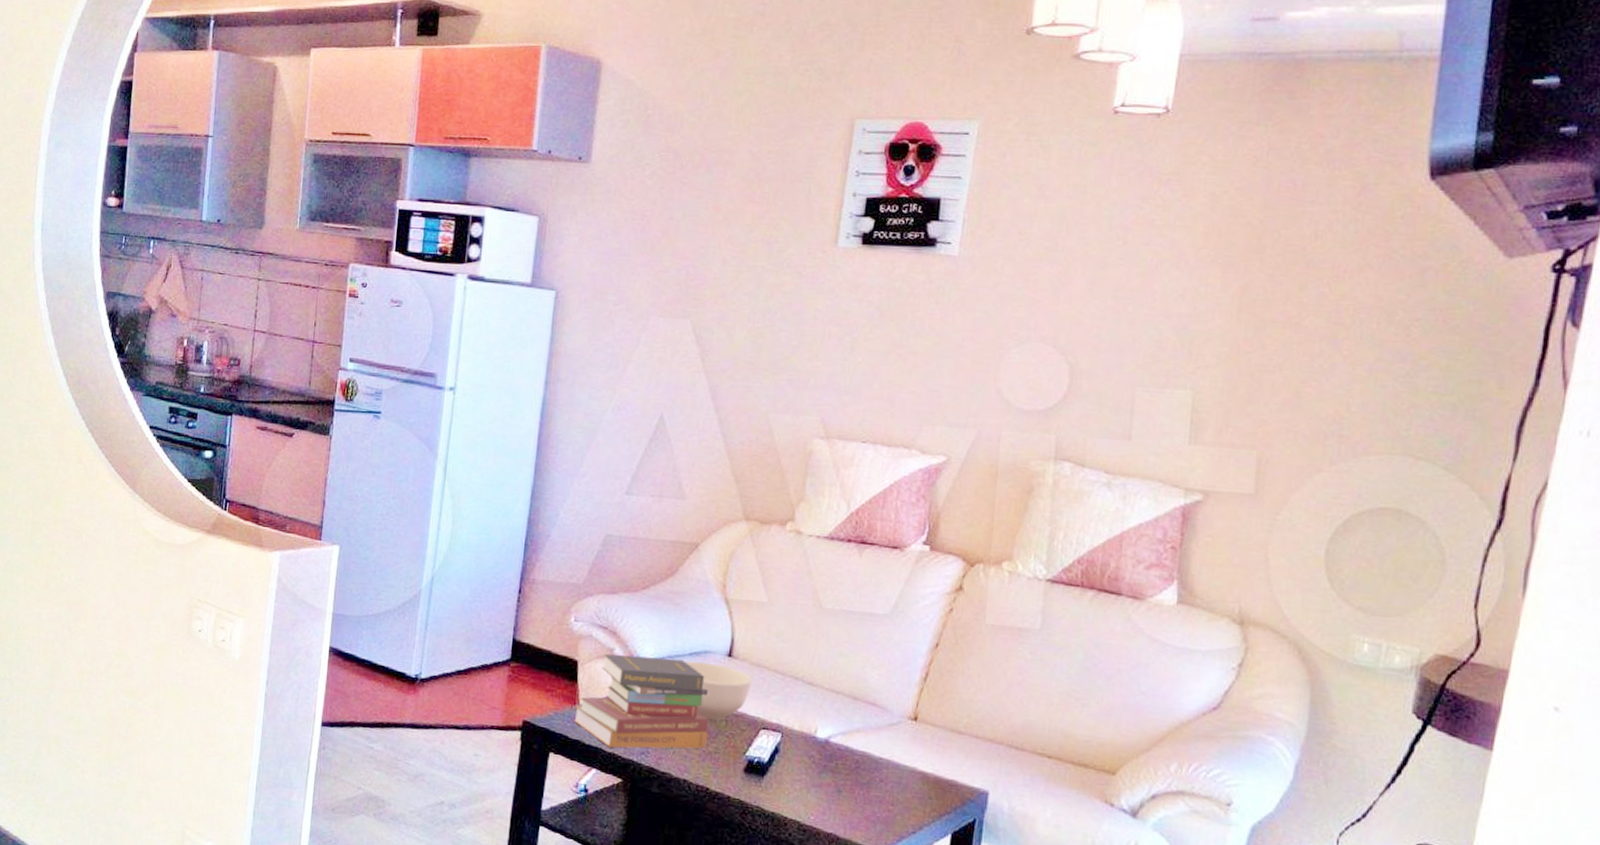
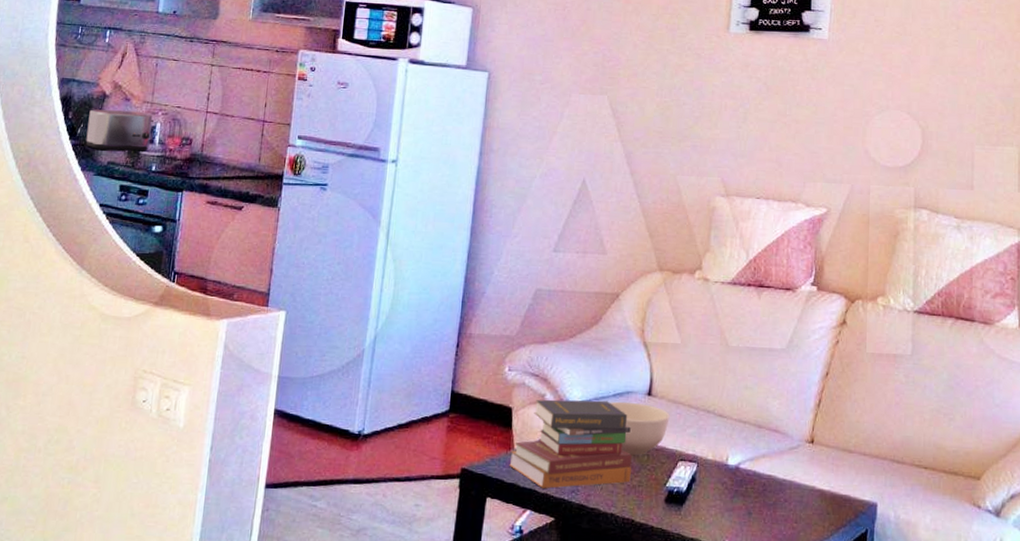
toaster: none [134,325,201,372] -> present [86,109,154,152]

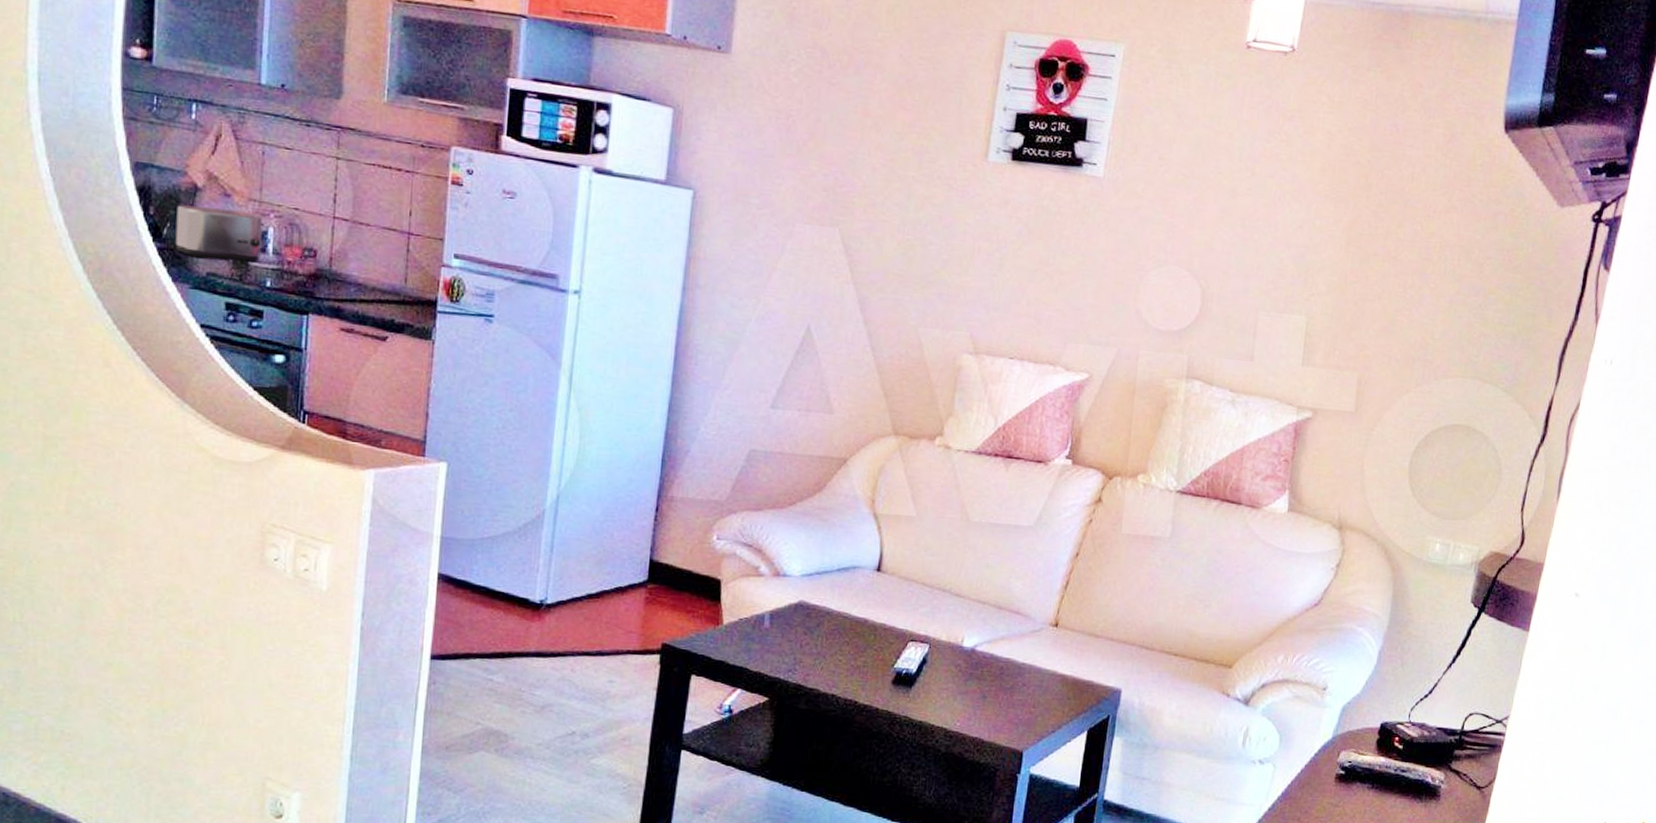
books: present [509,399,632,489] -> none [717,572,857,667]
bowl: present [610,401,670,456] -> none [833,576,901,635]

